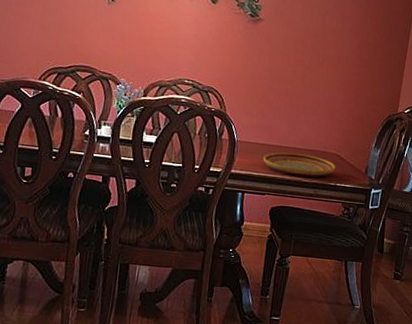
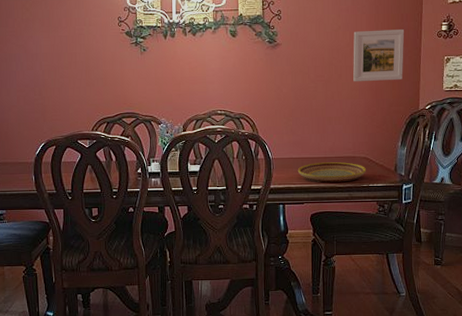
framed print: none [334,20,393,79] -> present [353,29,405,82]

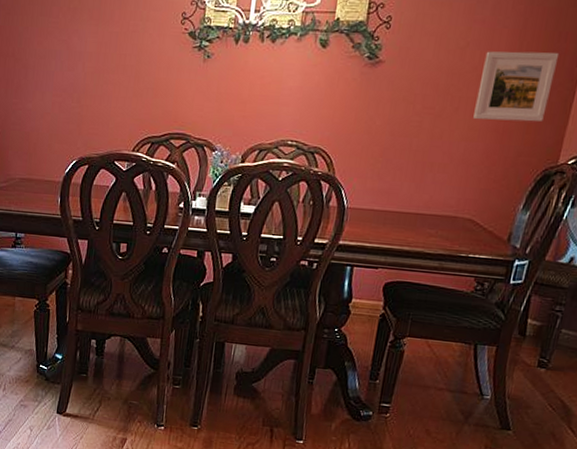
plate: present [297,162,367,183] -> none [377,219,469,248]

